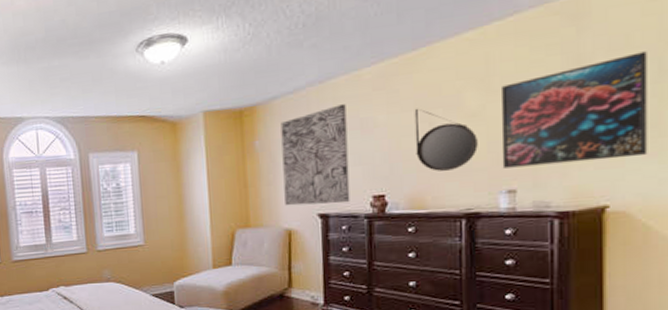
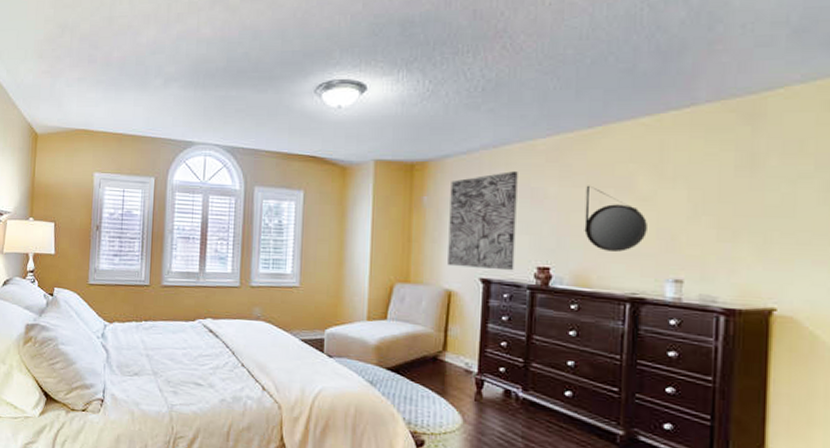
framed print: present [501,51,648,169] -> none [670,159,820,263]

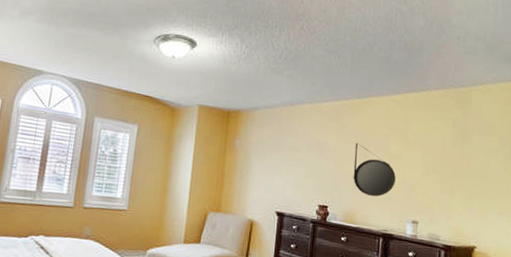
wall art: present [448,171,518,271] -> none [252,126,308,207]

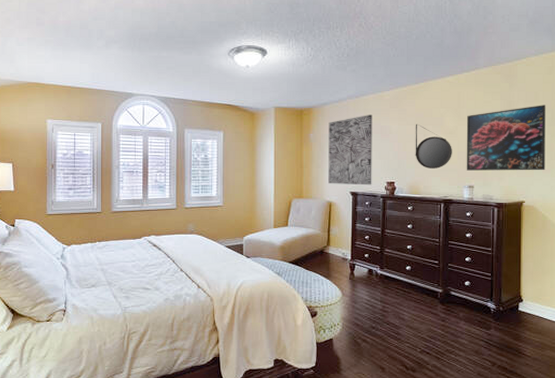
wall art: none [252,126,308,207] -> present [328,115,372,186]
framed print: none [410,138,503,213] -> present [466,105,546,171]

